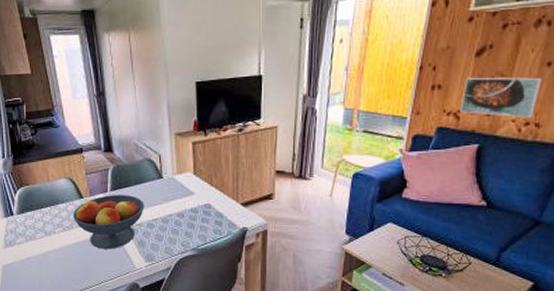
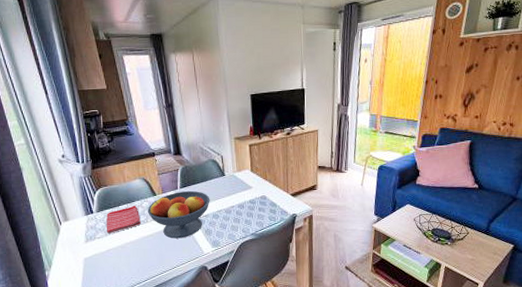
dish towel: none [27,209,65,239] -> present [106,205,141,234]
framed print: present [460,77,542,118] -> none [456,88,513,120]

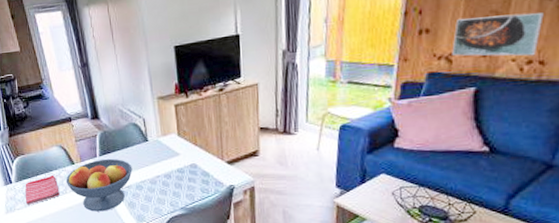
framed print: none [456,88,513,120] -> present [452,13,544,57]

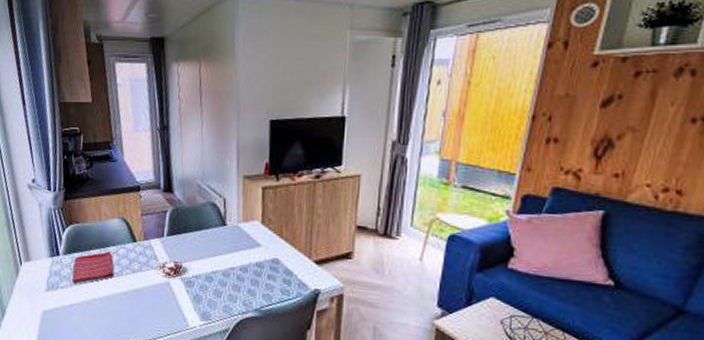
fruit bowl: present [65,158,133,212] -> none [123,240,204,303]
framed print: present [452,13,544,57] -> none [581,131,684,184]

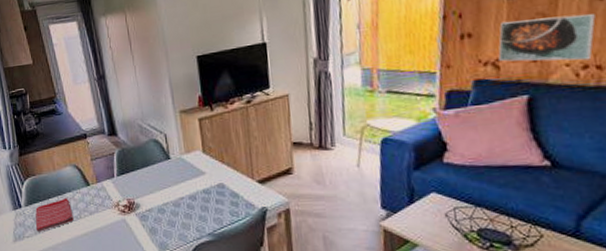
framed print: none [581,131,684,184] -> present [498,14,596,62]

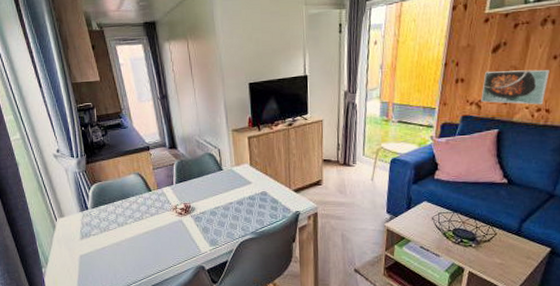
dish towel: present [35,198,74,232] -> none [101,201,136,231]

